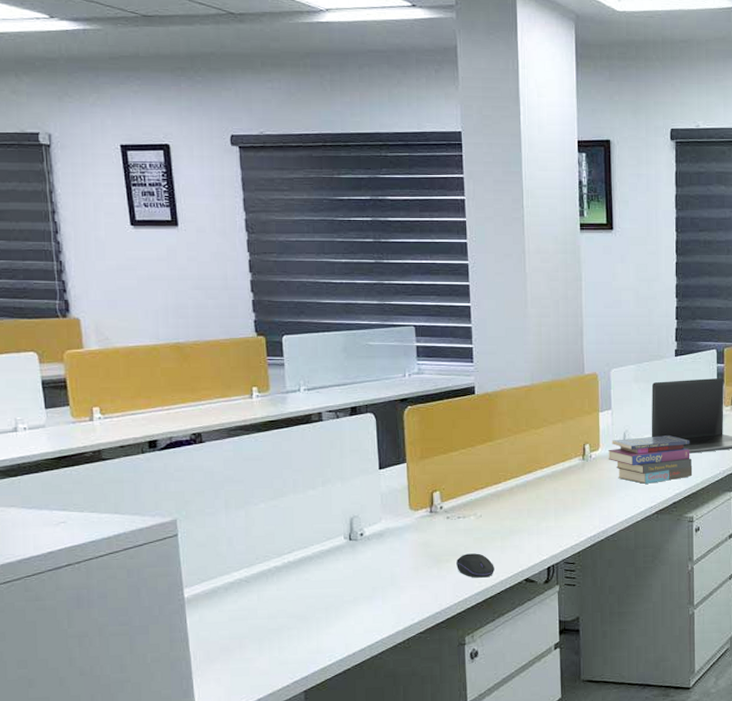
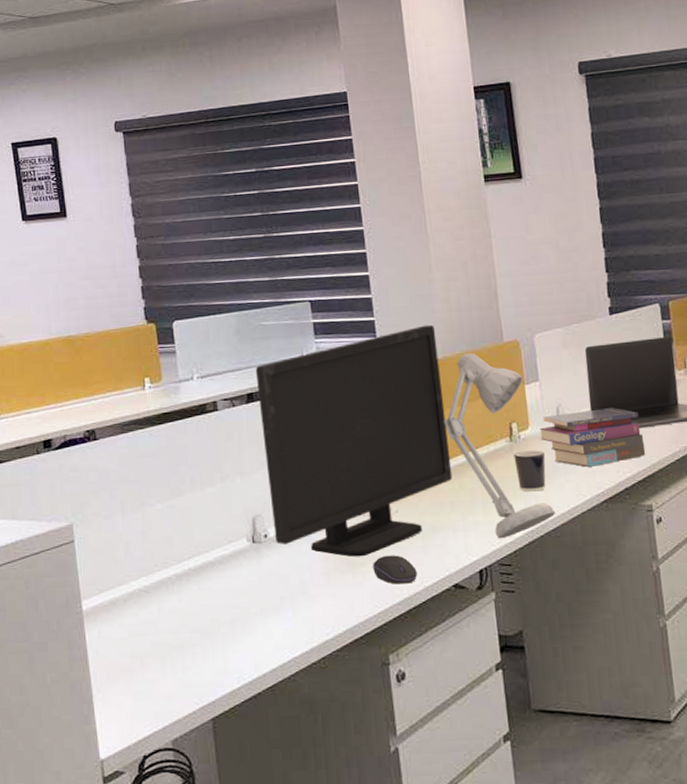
computer monitor: none [360,355,531,555] -> present [255,324,453,557]
desk lamp: none [527,381,615,542] -> present [443,353,556,539]
mug: none [585,468,610,503] -> present [514,450,546,492]

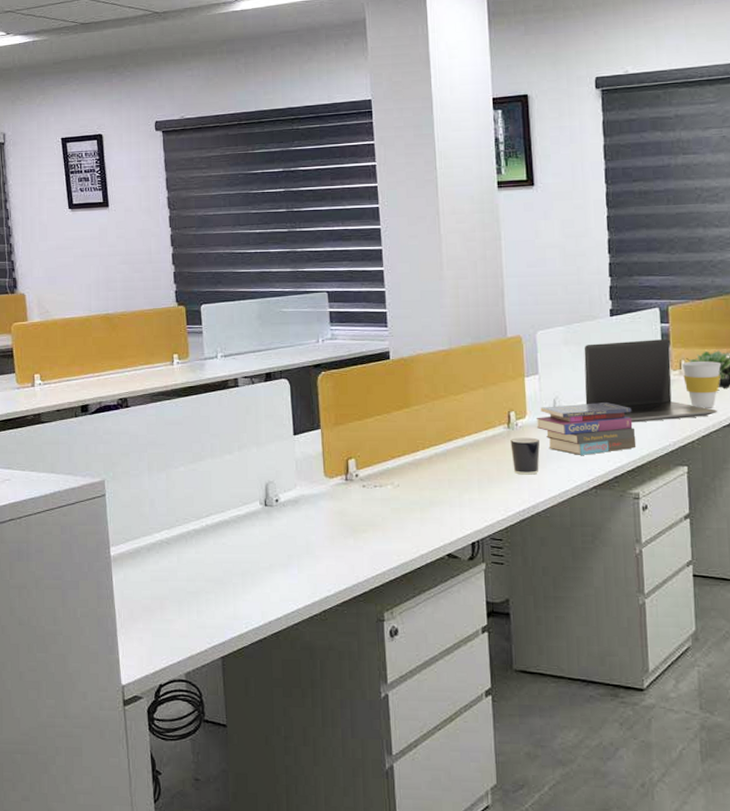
computer monitor: present [255,324,453,557] -> none [274,318,452,524]
computer mouse: present [373,555,417,584] -> none [373,524,414,551]
desk lamp: present [443,353,556,539] -> none [446,345,547,516]

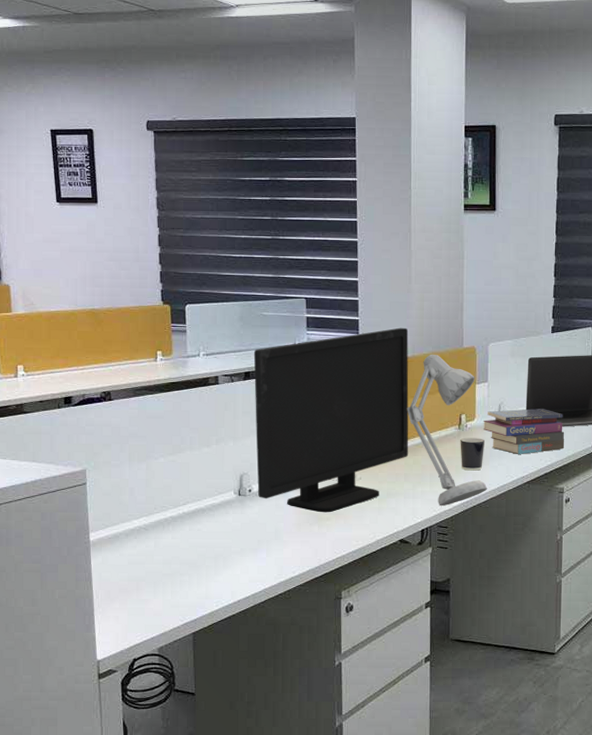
computer monitor: none [274,318,452,524] -> present [253,327,409,513]
desk lamp: none [446,345,547,516] -> present [406,354,488,507]

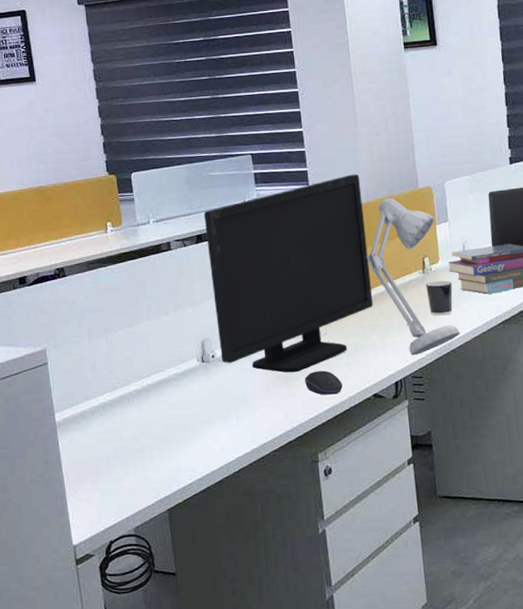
computer mouse: none [336,513,371,537] -> present [305,370,343,395]

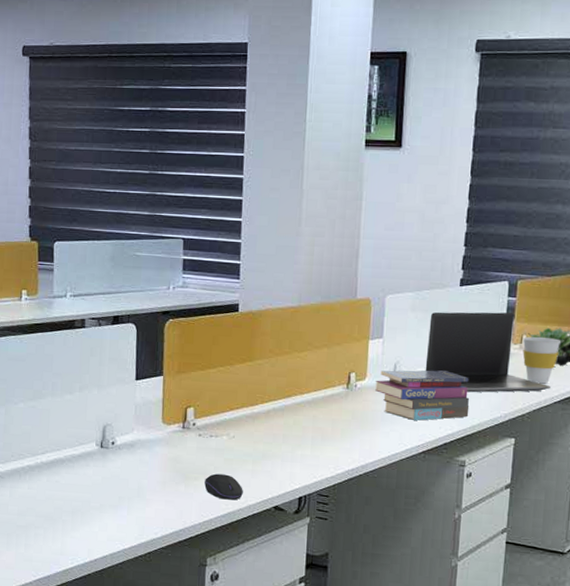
computer monitor: present [203,174,374,373] -> none [121,274,295,472]
desk lamp: present [366,198,461,356] -> none [289,304,377,473]
mug: present [426,280,453,316] -> none [347,398,376,436]

